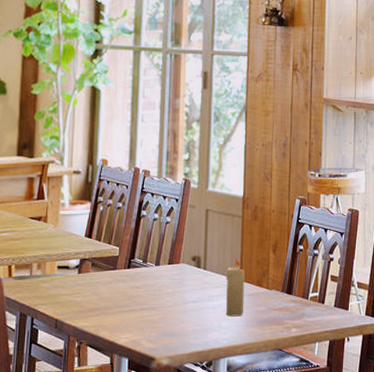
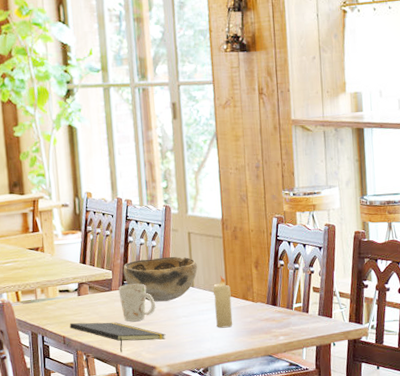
notepad: none [64,304,170,341] -> present [69,322,166,353]
mug: none [124,263,162,305] -> present [118,283,156,322]
decorative bowl: none [131,234,212,284] -> present [123,256,197,302]

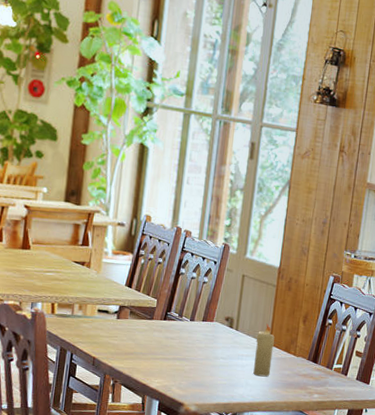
notepad: present [69,322,166,353] -> none [102,345,200,384]
mug: present [118,283,156,322] -> none [160,316,196,355]
decorative bowl: present [123,256,197,302] -> none [168,293,246,340]

